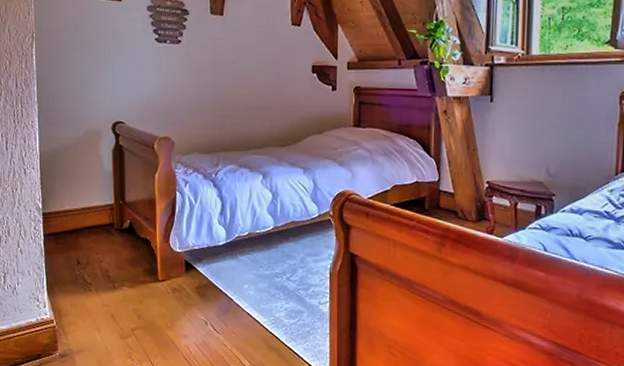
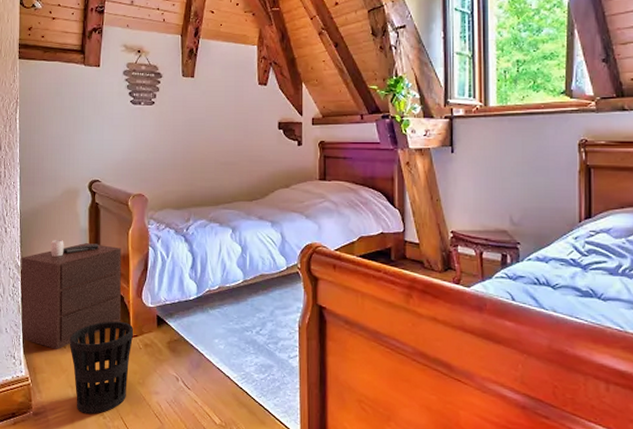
nightstand: none [42,181,149,293] -> present [20,239,122,349]
wastebasket: none [95,265,162,356] -> present [69,321,134,414]

